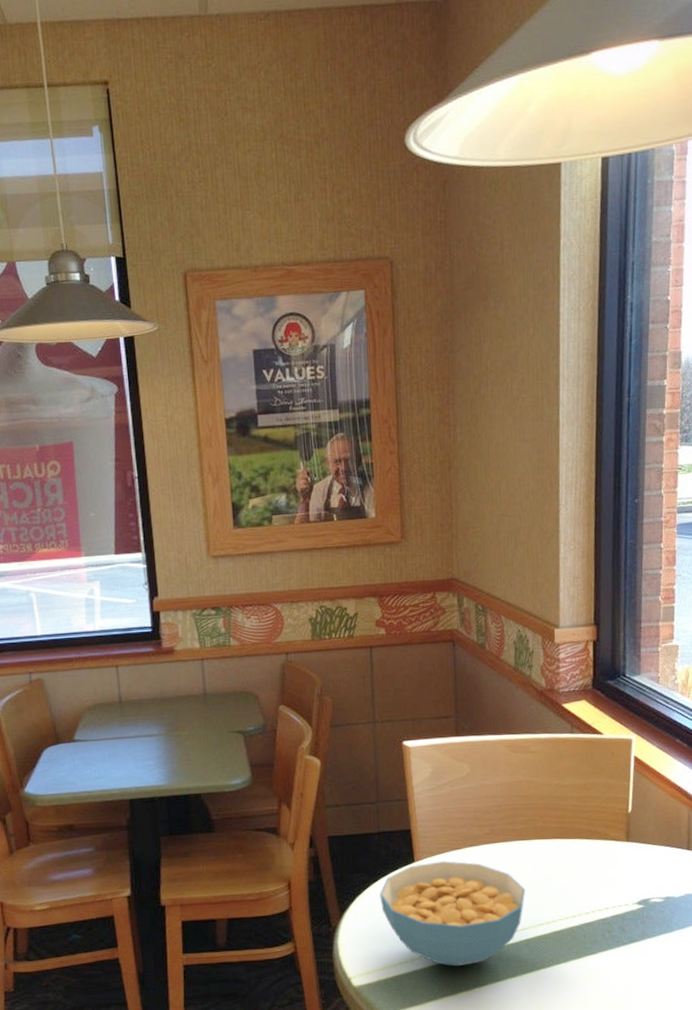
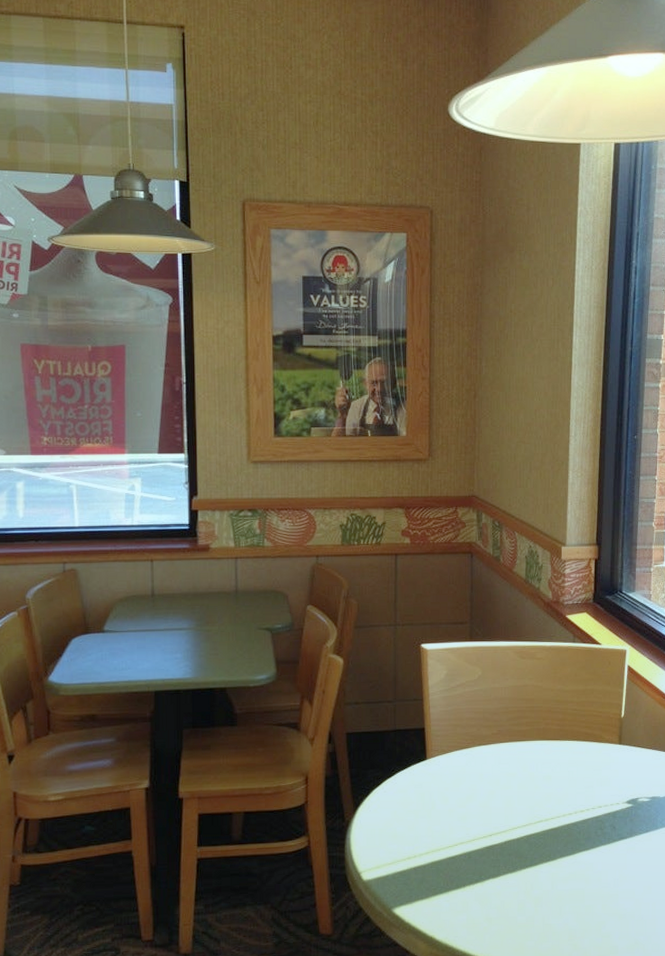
cereal bowl: present [379,861,526,967] -> none [392,759,528,862]

